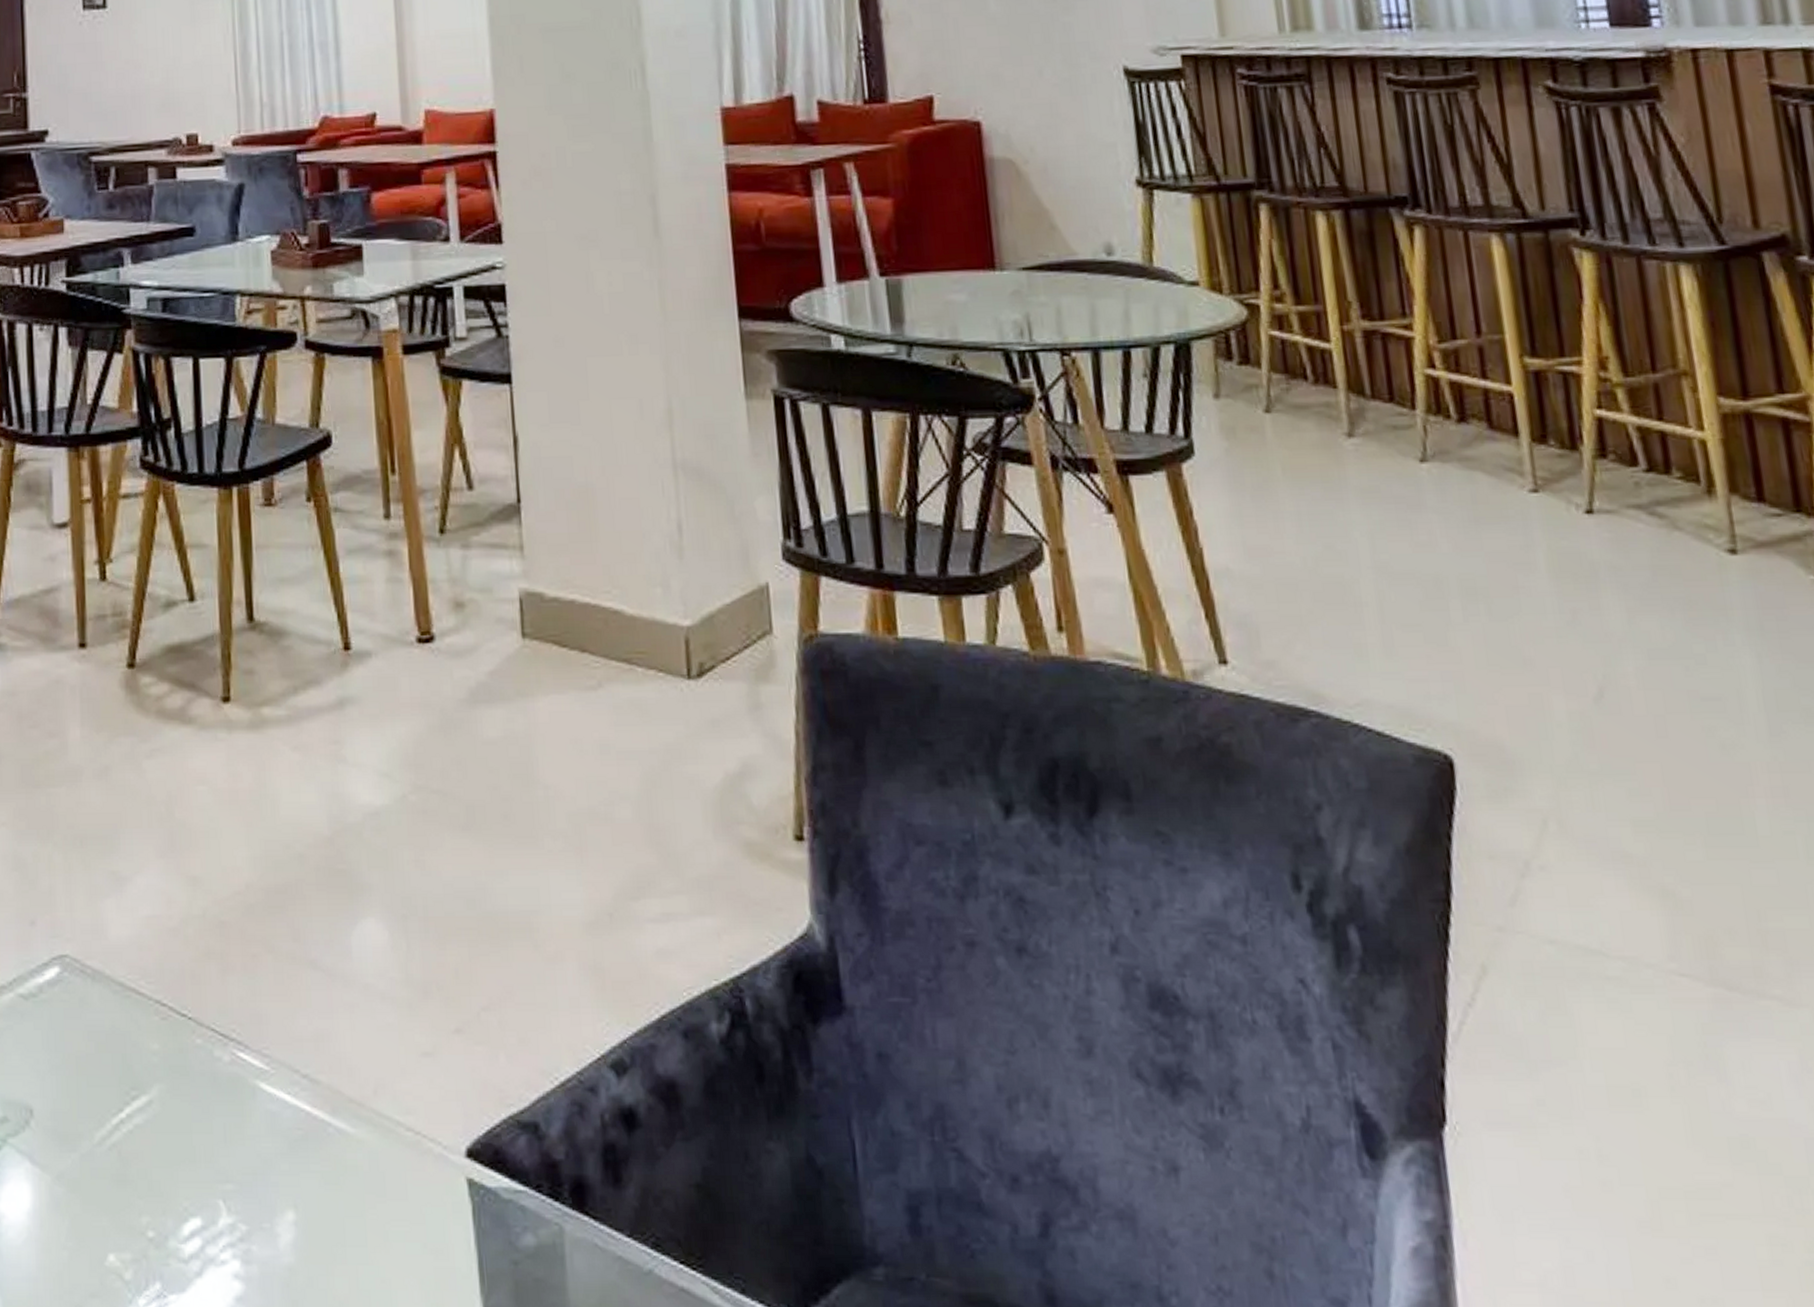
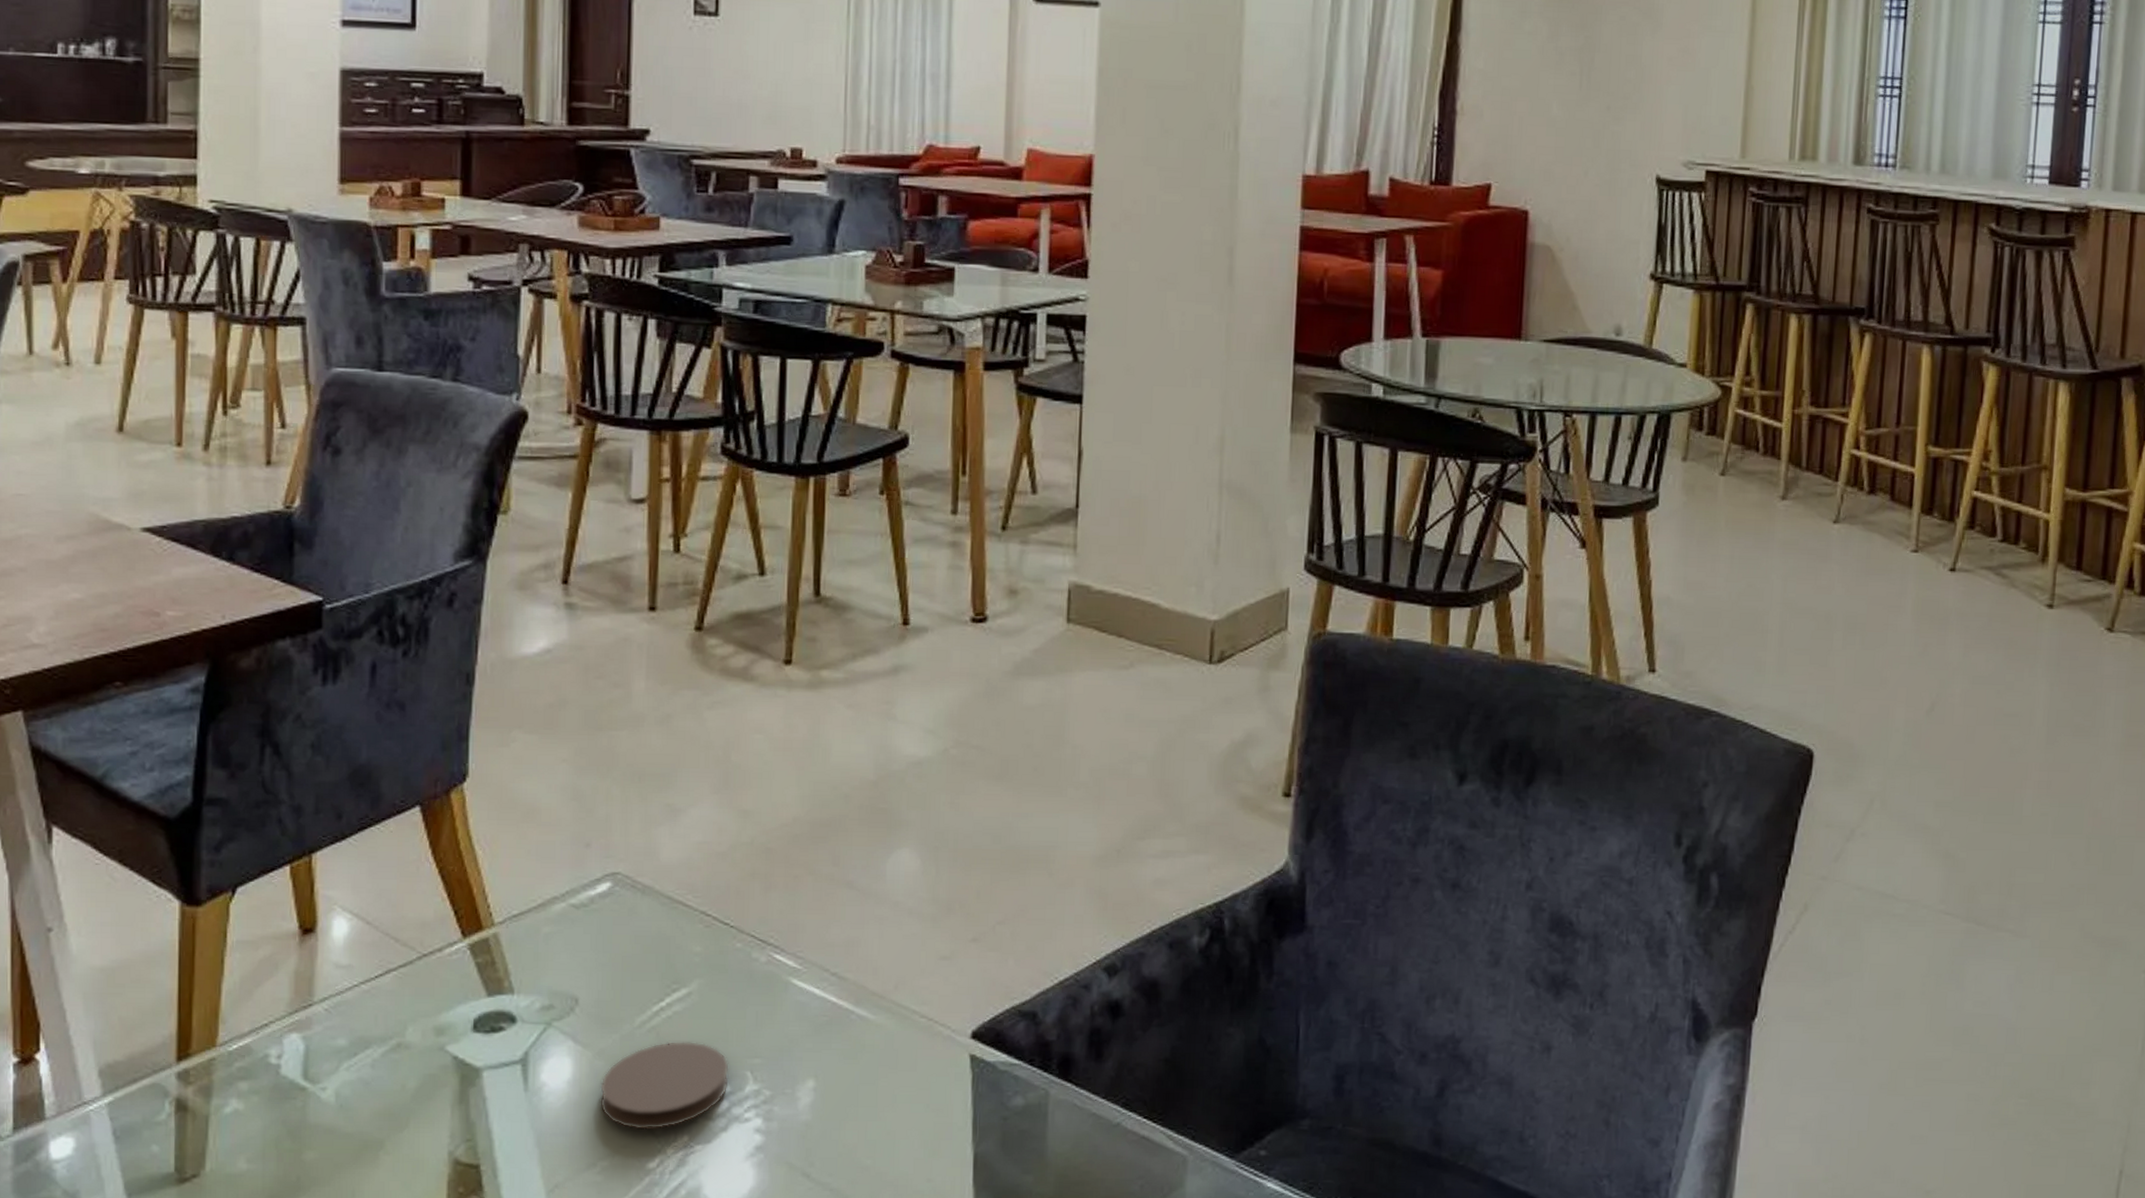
coaster: none [62,1161,200,1274] -> present [600,1041,729,1130]

